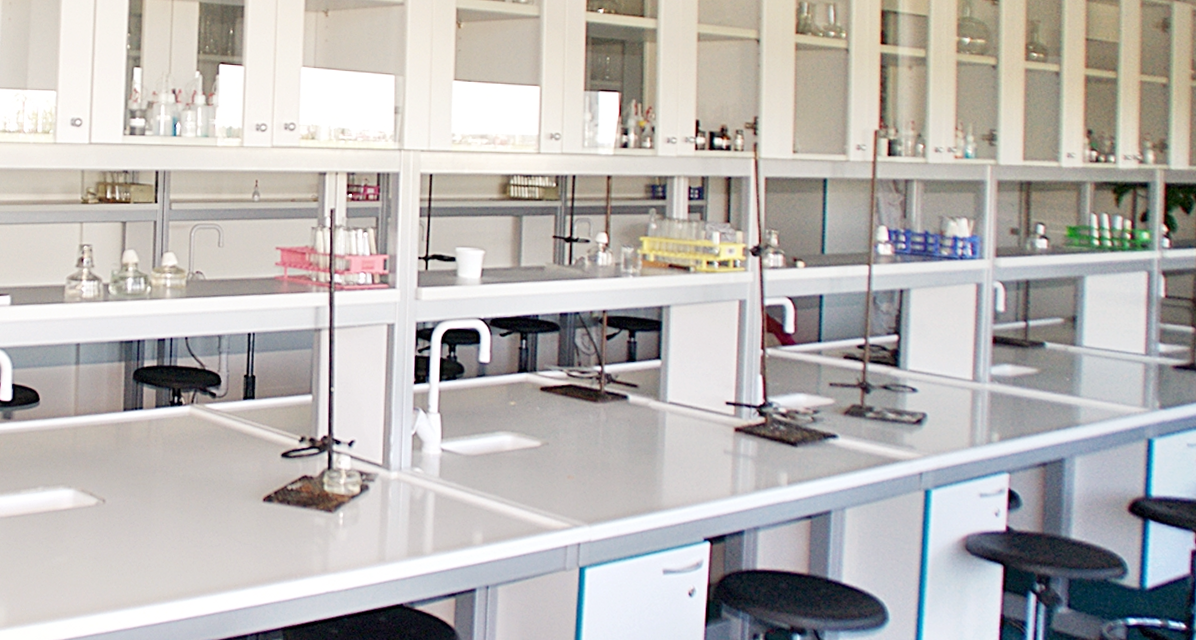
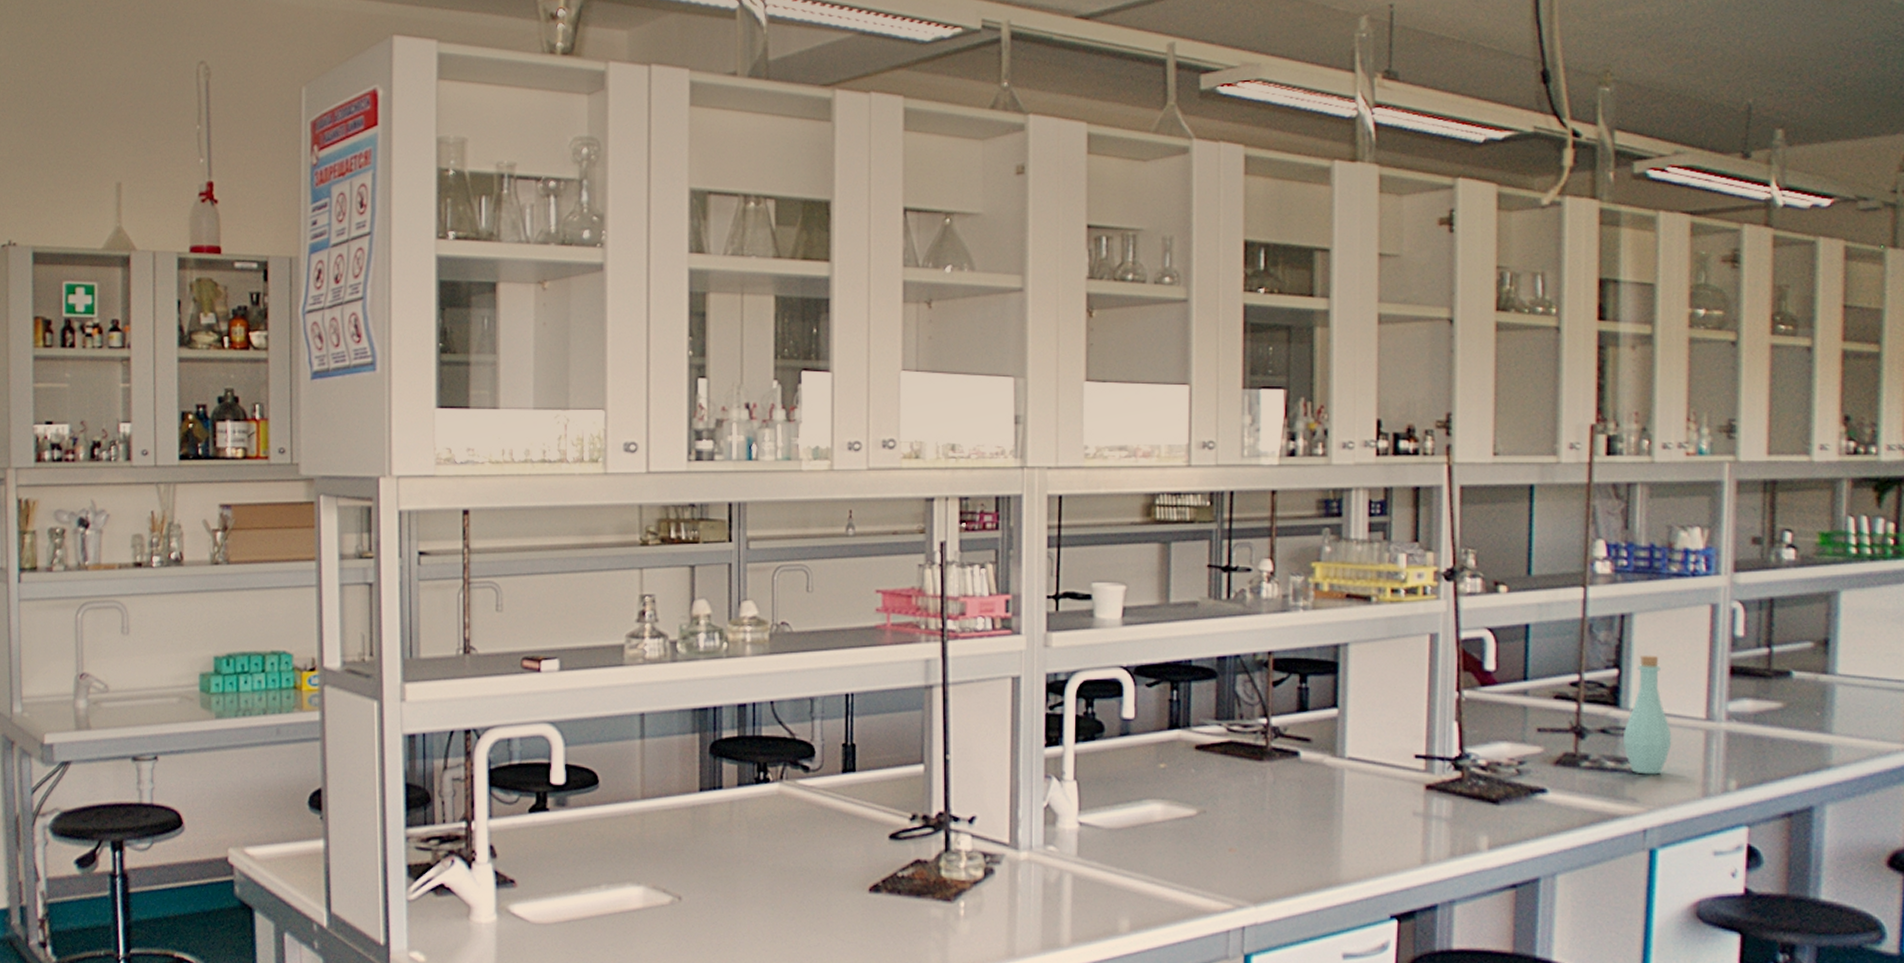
bottle: none [901,324,944,426] -> present [1622,655,1672,775]

